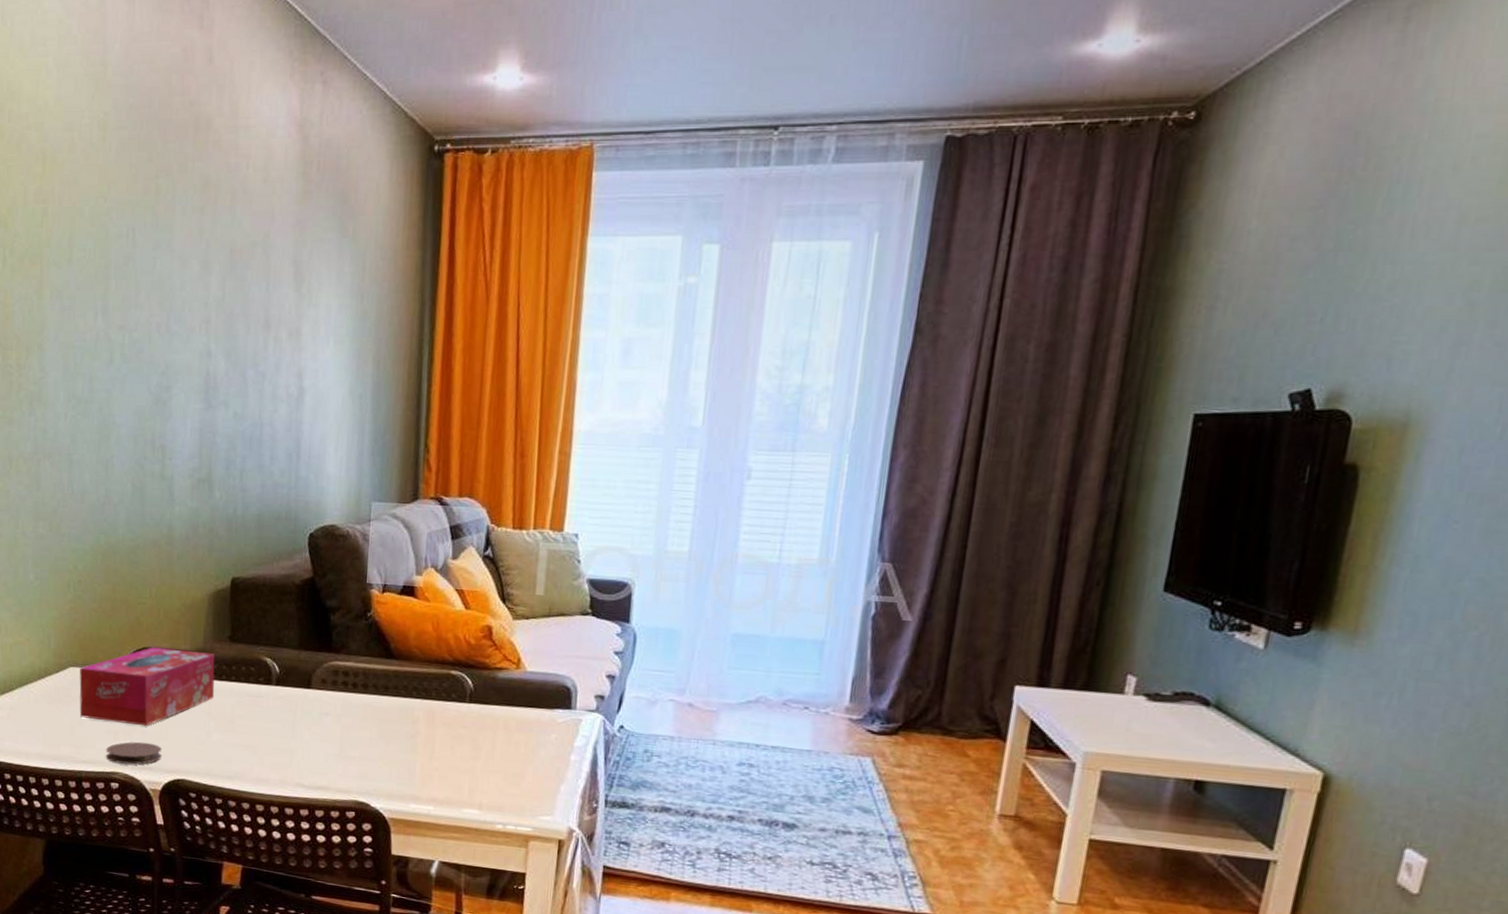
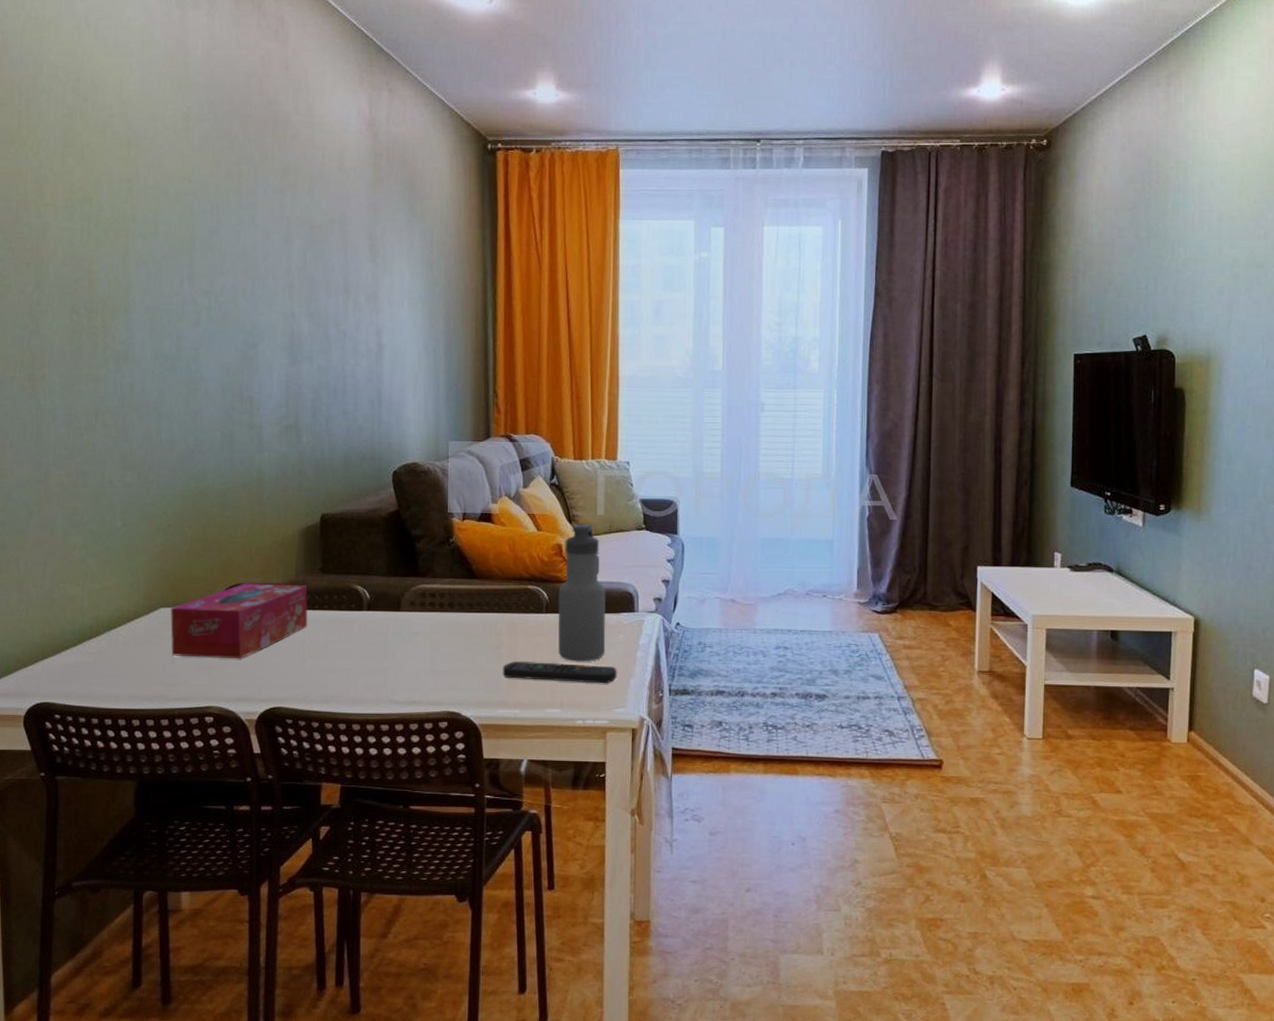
coaster: present [105,741,162,765] -> none [199,674,257,697]
remote control: none [417,753,546,787] -> present [502,661,617,684]
water bottle: none [480,604,539,761] -> present [558,524,606,662]

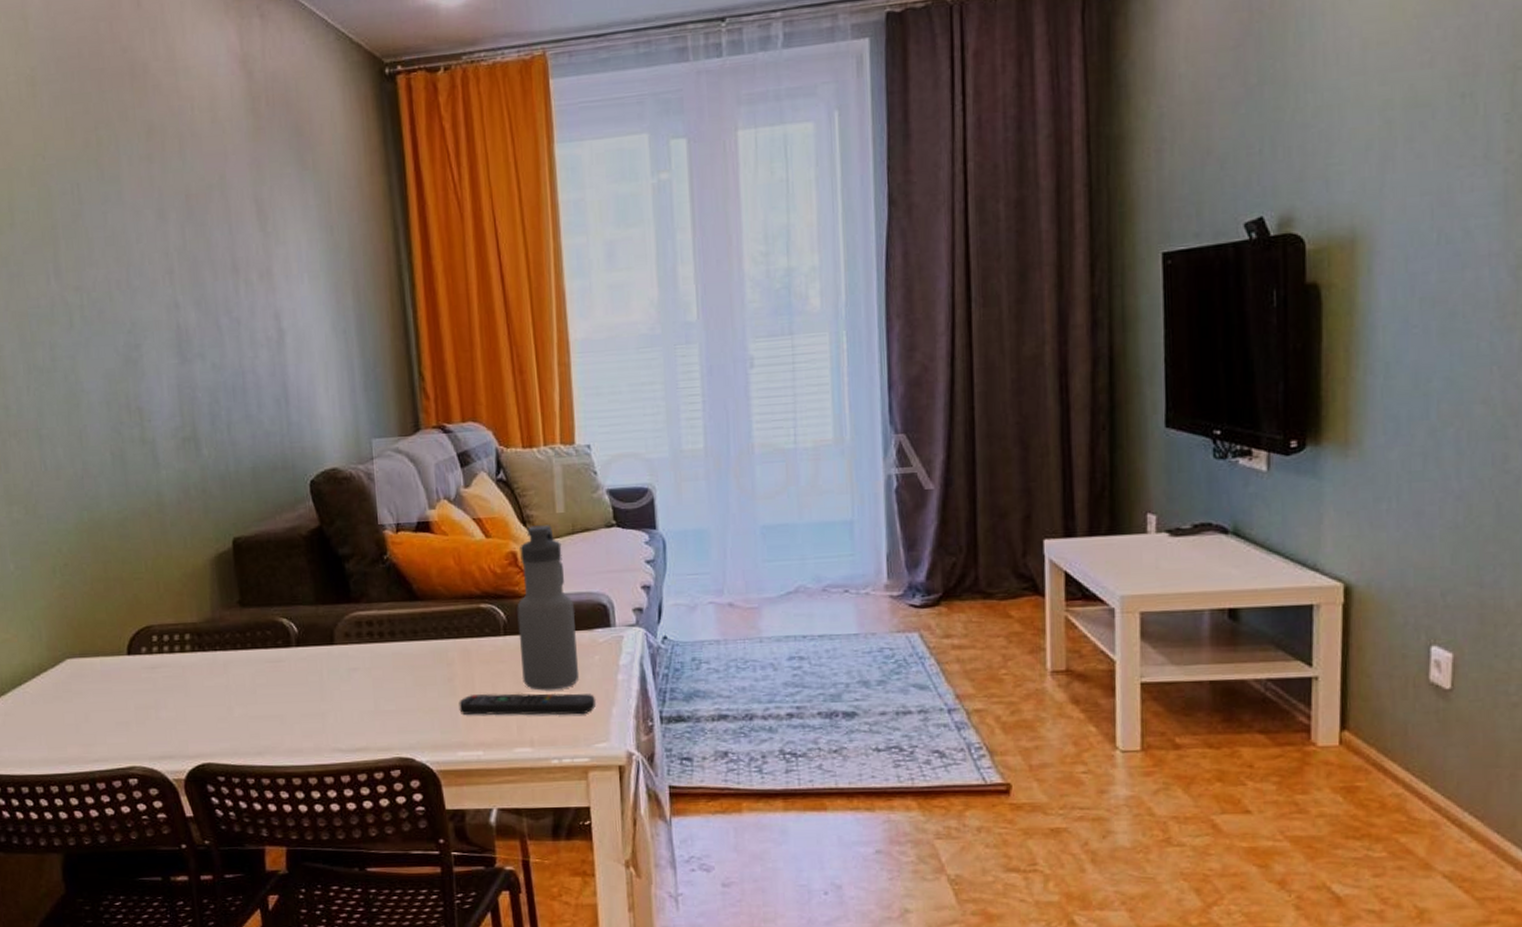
tissue box: present [171,583,308,659] -> none [78,622,231,713]

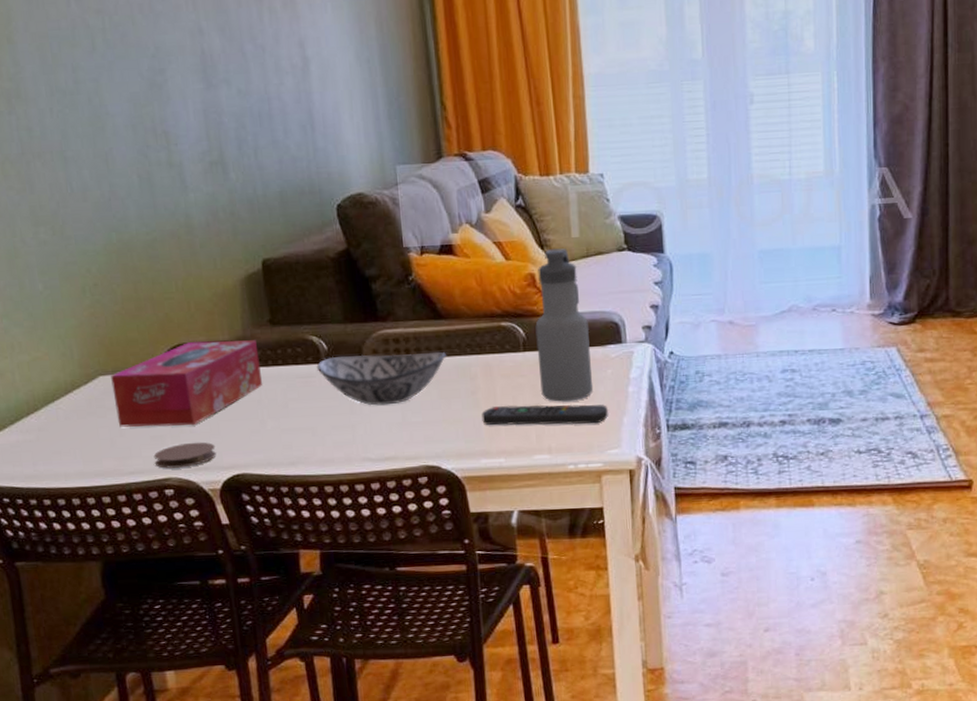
tissue box: none [78,622,231,713] -> present [111,340,263,427]
coaster: none [118,729,182,757] -> present [153,442,216,469]
decorative bowl: none [286,635,422,693] -> present [316,351,446,406]

